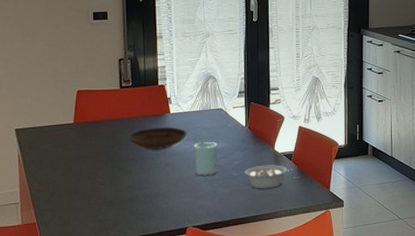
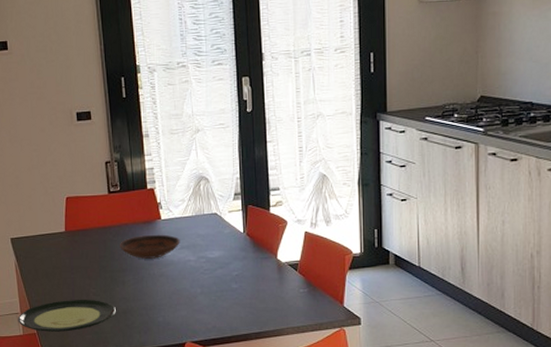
plate: none [17,188,121,221] -> present [18,299,116,332]
cup: present [194,140,218,176] -> none [188,248,214,287]
legume: present [244,165,293,189] -> none [244,276,300,303]

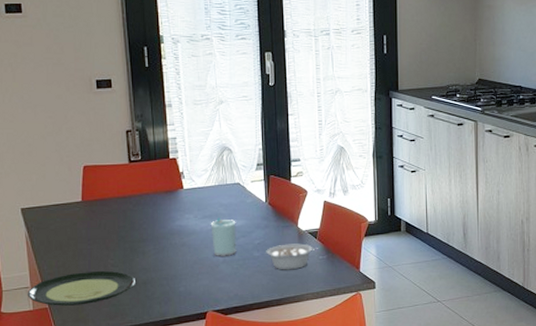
bowl: present [120,234,180,259] -> none [140,204,203,228]
cup: none [188,248,214,287] -> present [210,217,237,256]
legume: none [244,276,300,303] -> present [266,243,319,270]

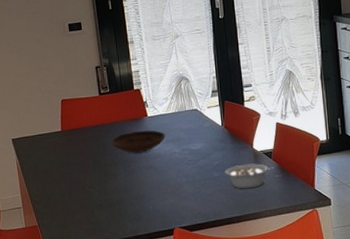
plate: present [27,270,135,306] -> none [20,192,110,224]
bowl: none [140,204,203,228] -> present [111,130,166,153]
cup: present [210,217,237,256] -> none [173,141,198,177]

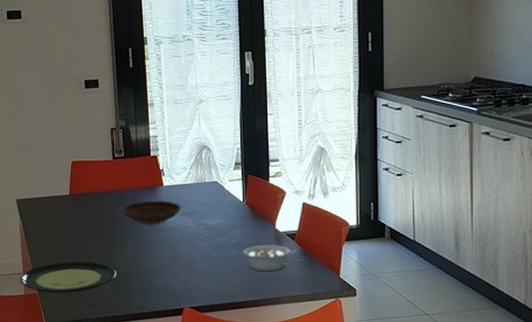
plate: none [20,192,110,224] -> present [20,261,116,293]

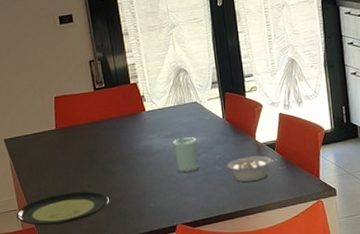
bowl: present [122,200,181,224] -> none [108,125,165,150]
cup: none [188,215,213,254] -> present [173,136,199,173]

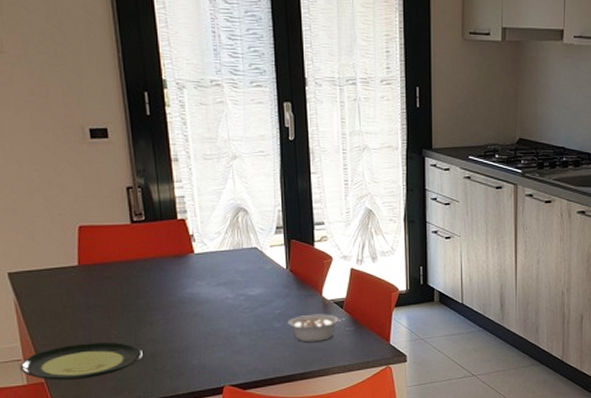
cup: present [173,136,199,173] -> none [225,285,255,327]

